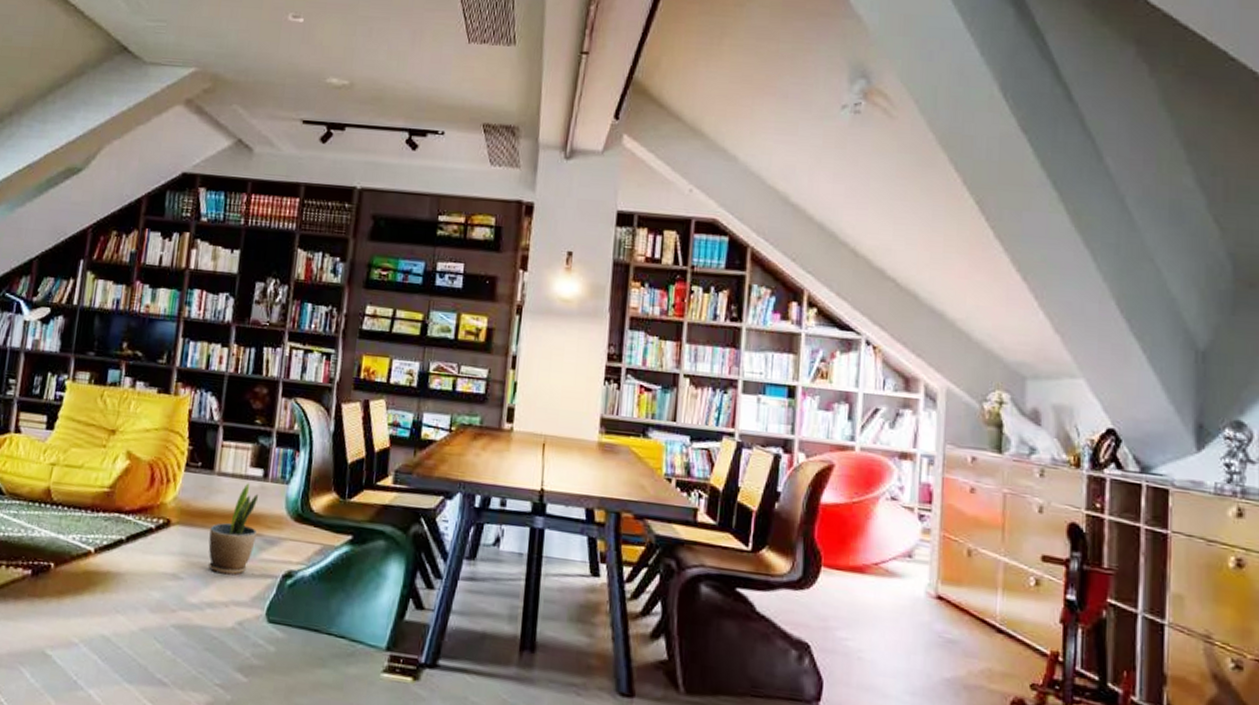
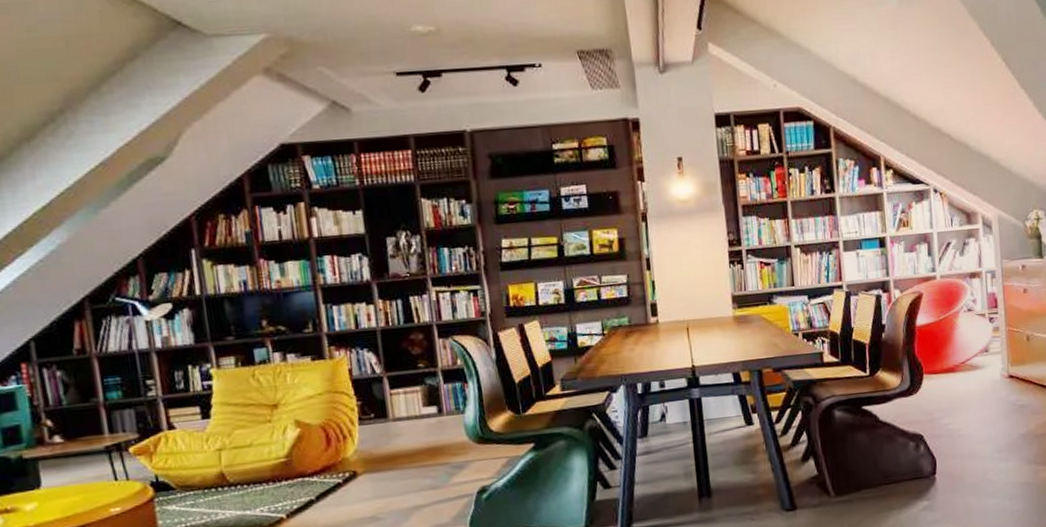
potted plant: present [208,483,259,576] -> none [398,421,445,506]

